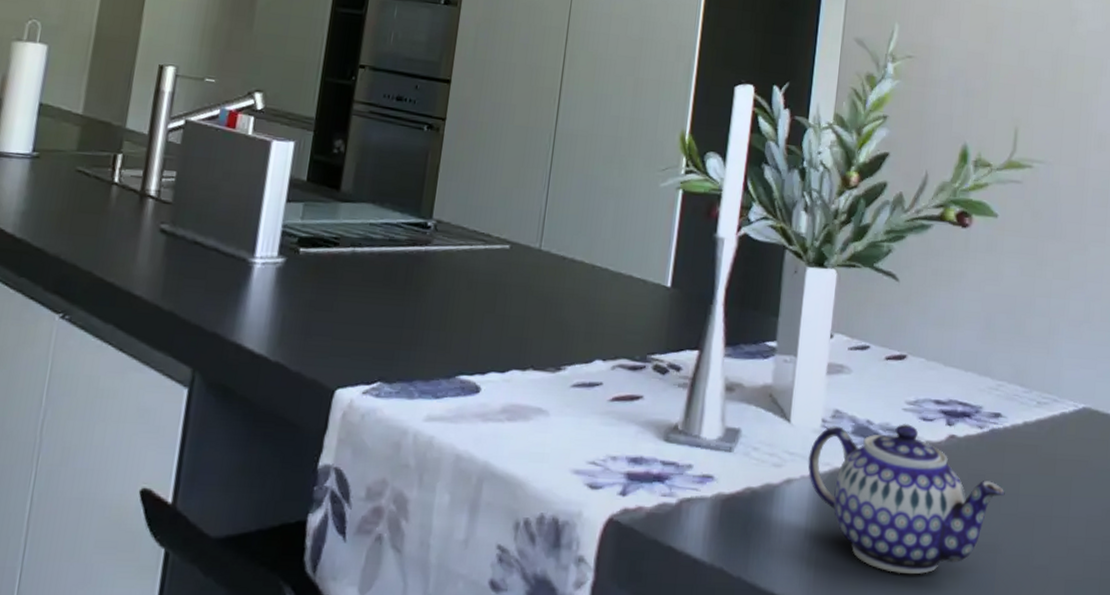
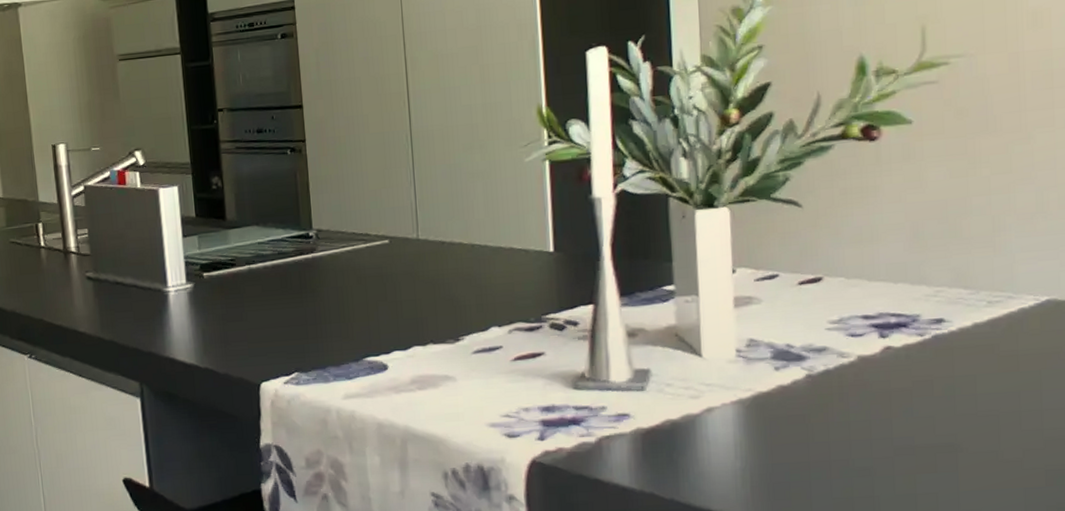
teapot: present [808,424,1005,575] -> none [727,342,960,482]

